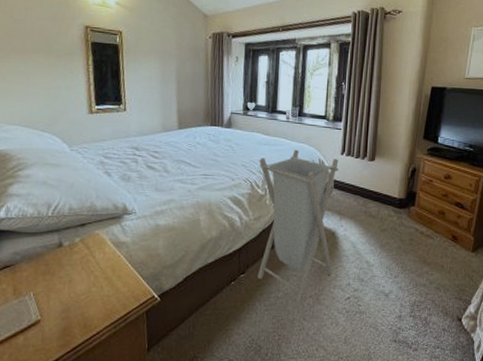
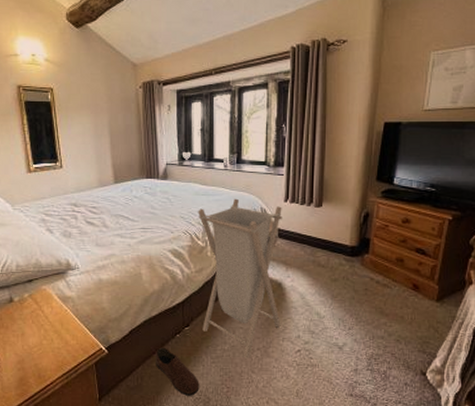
shoe: none [209,295,252,344] -> present [156,347,200,396]

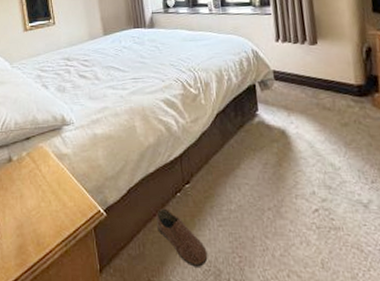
laundry hamper: present [198,198,282,359] -> none [187,42,291,221]

